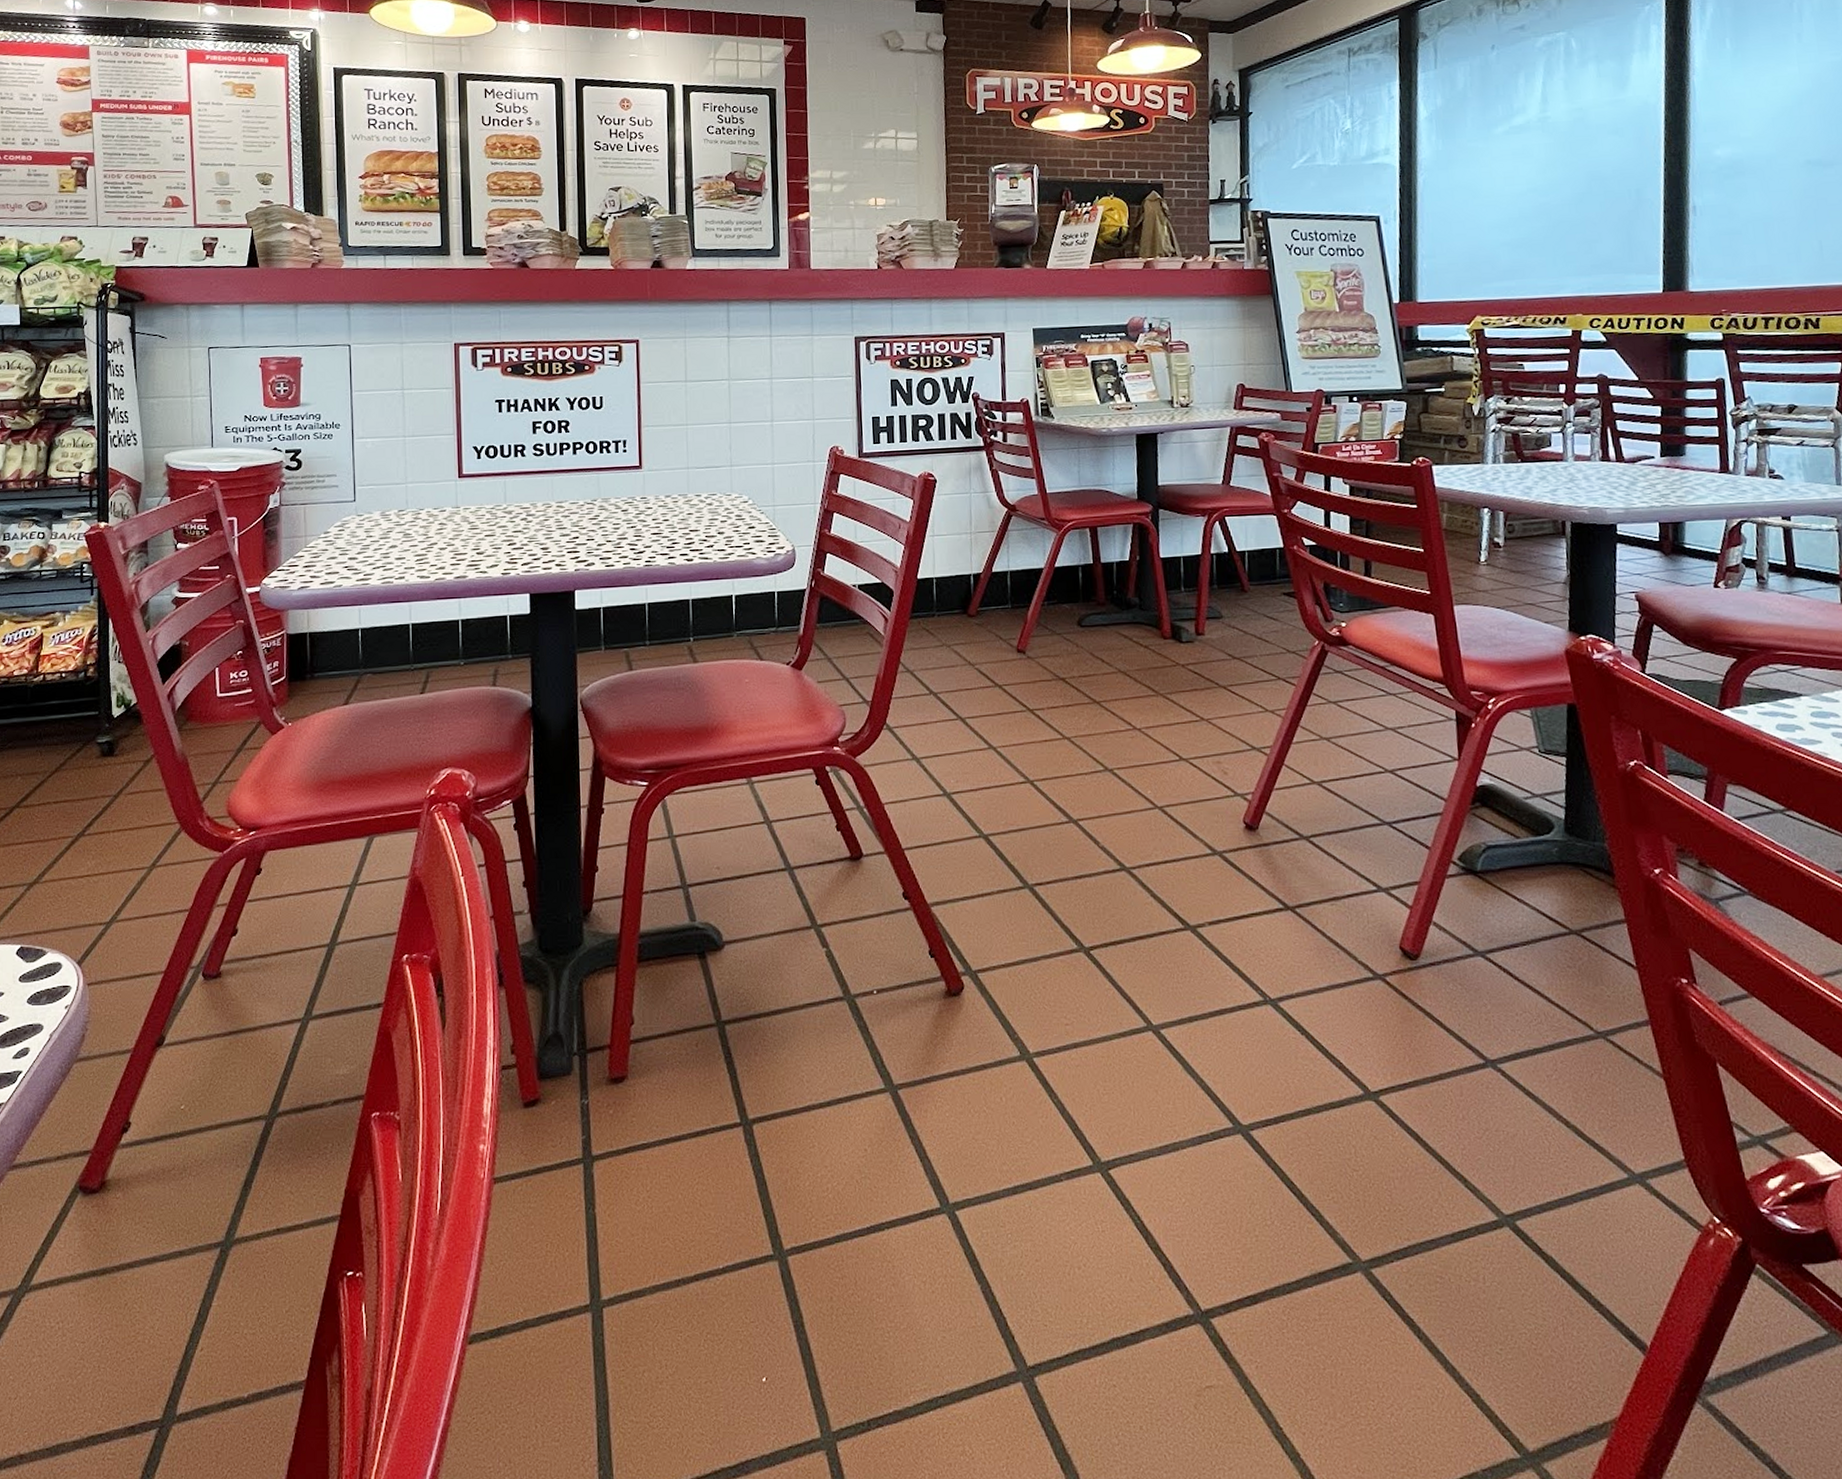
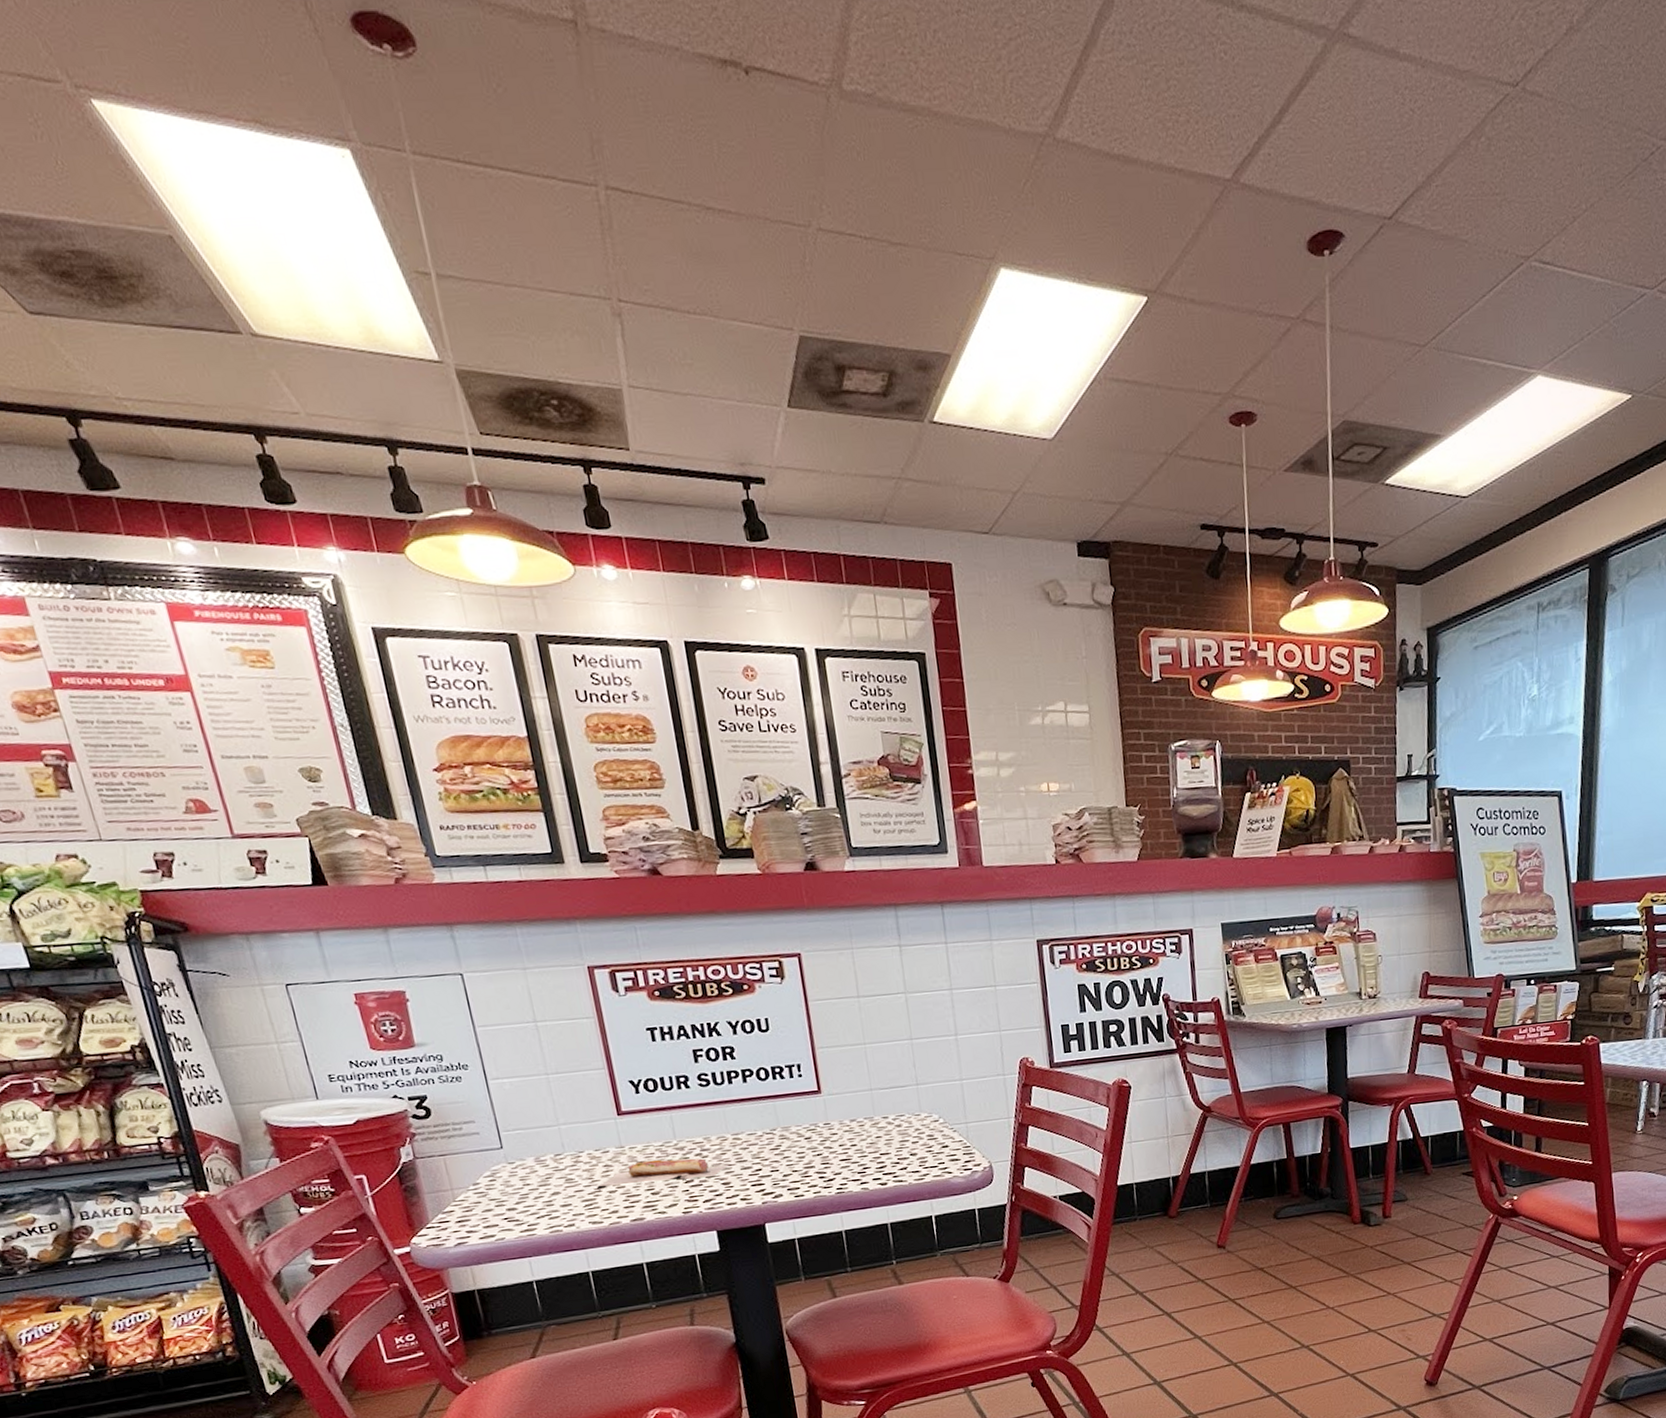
sandwich: none [430,521,550,546] -> present [597,1158,729,1190]

